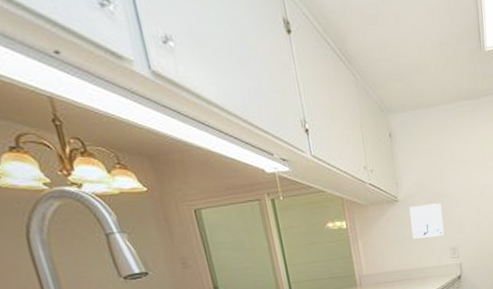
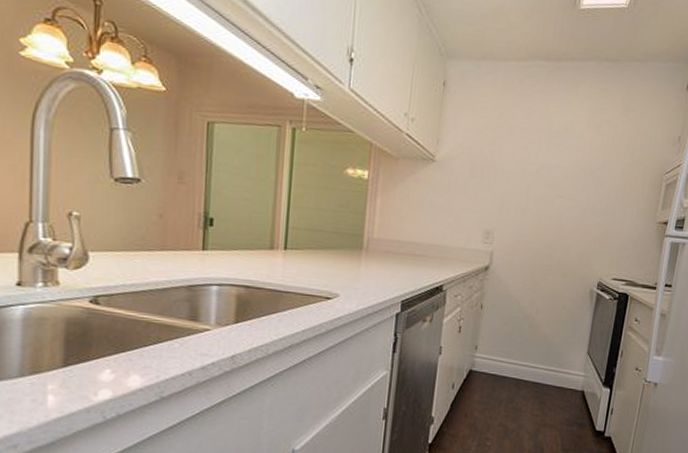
wall art: present [409,203,445,239] -> none [442,170,485,214]

